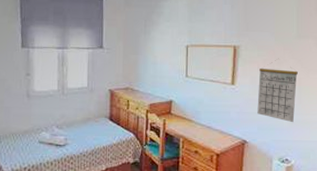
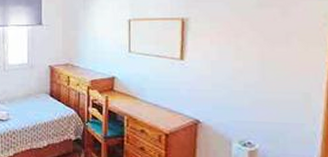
calendar: present [257,58,298,123] -> none [211,30,260,102]

